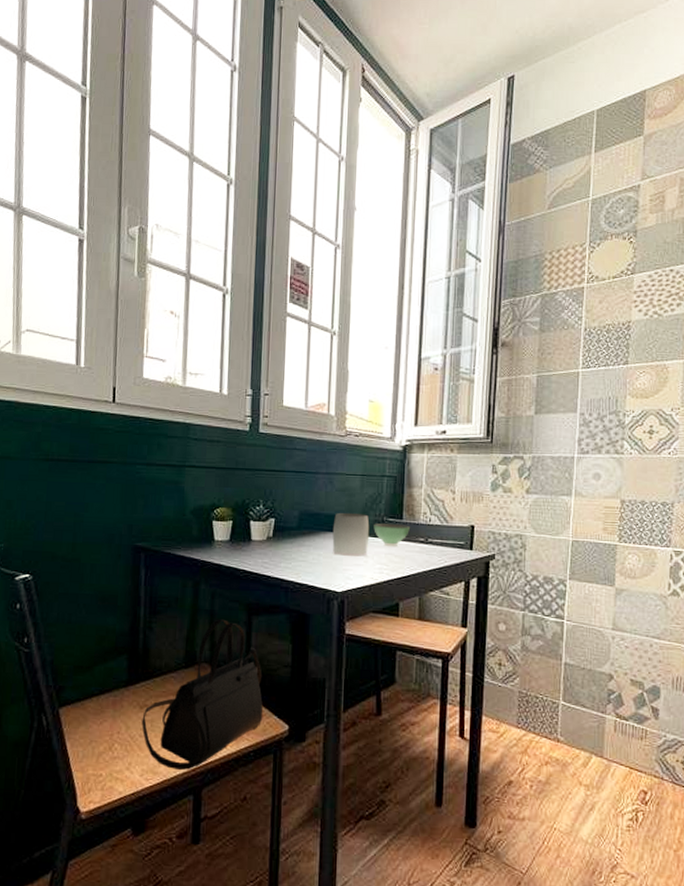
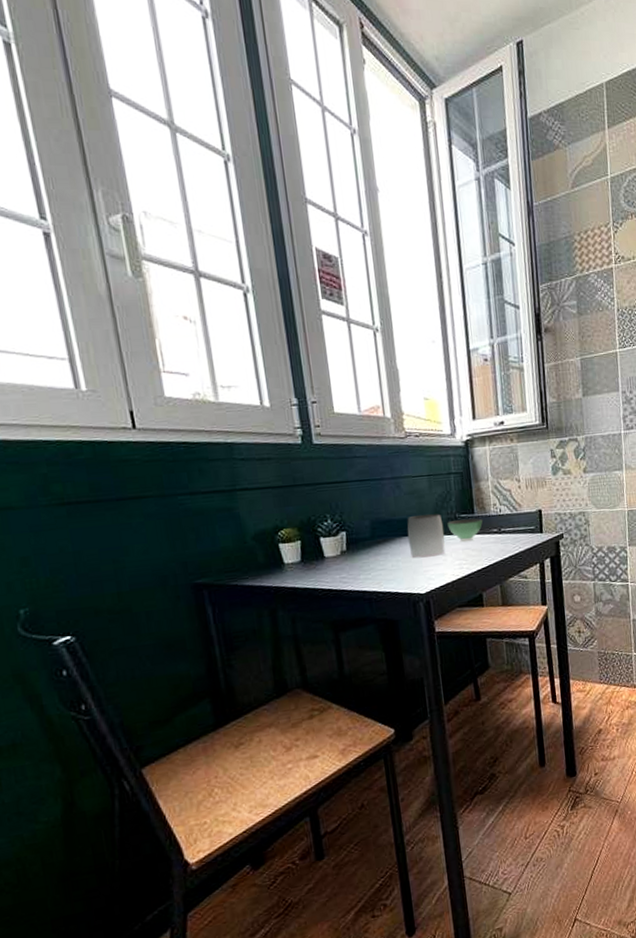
handbag: present [142,619,264,770] -> none [239,641,368,798]

